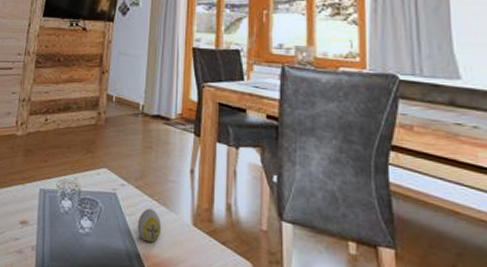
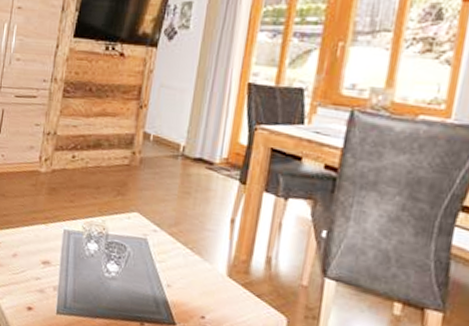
decorative egg: present [137,208,162,243] -> none [167,256,194,291]

